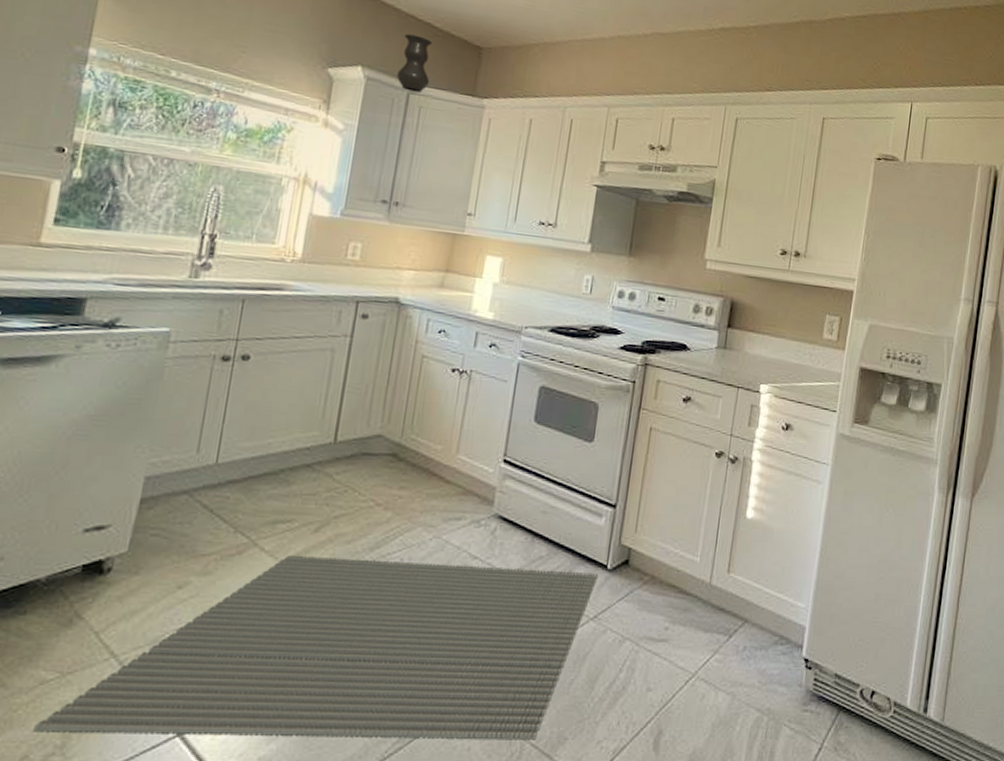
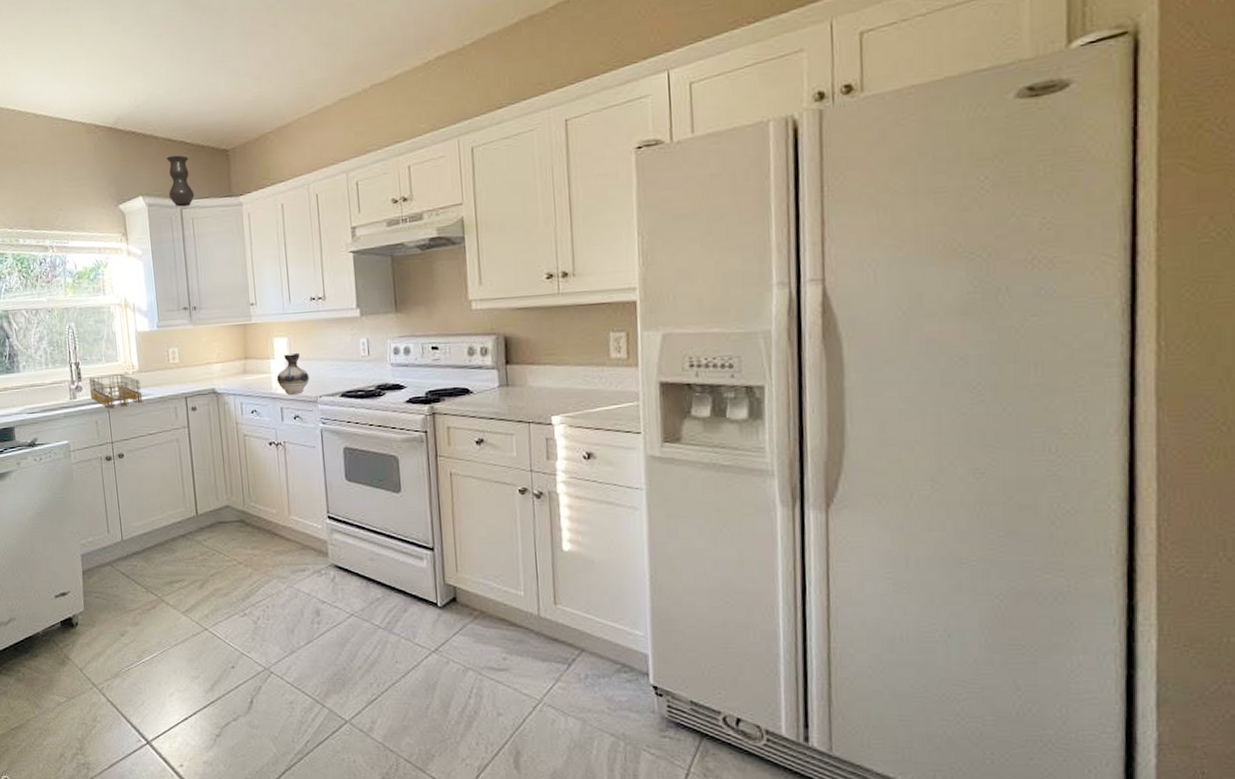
floor mat: present [33,556,599,740] -> none [62,608,432,756]
dish rack: none [220,256,299,299] -> present [89,374,143,408]
ceramic jug: none [478,275,519,321] -> present [276,352,310,395]

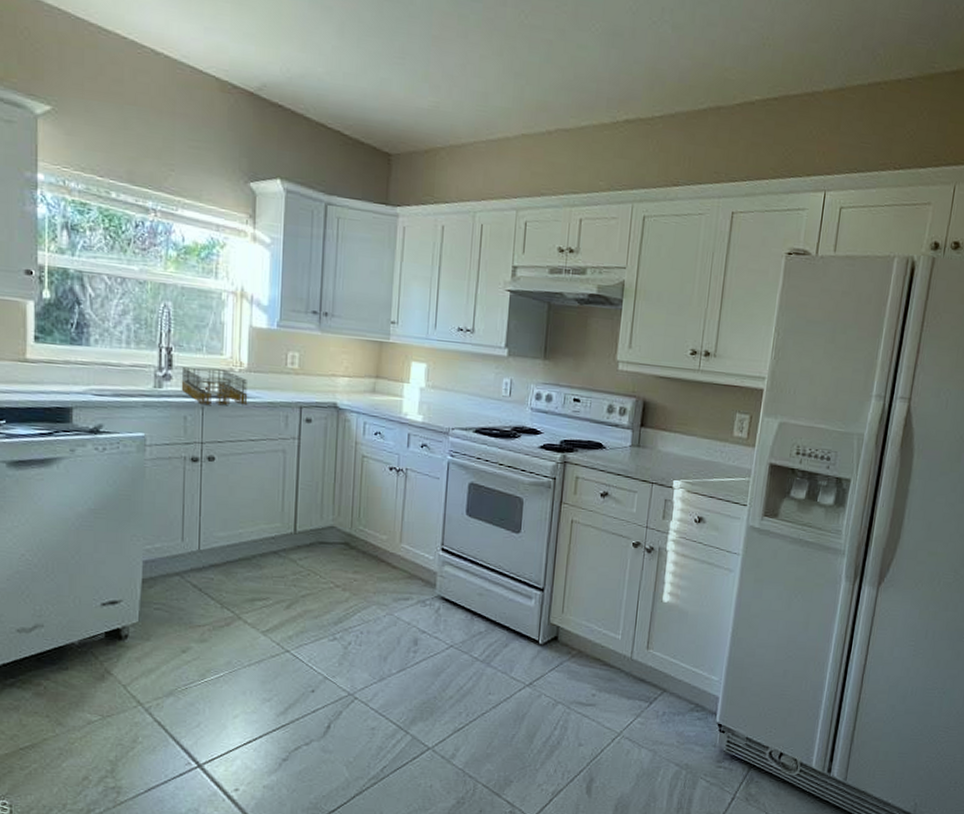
vase: present [166,155,195,207] -> none [313,143,345,204]
ceramic jug: present [276,352,310,395] -> none [408,380,444,423]

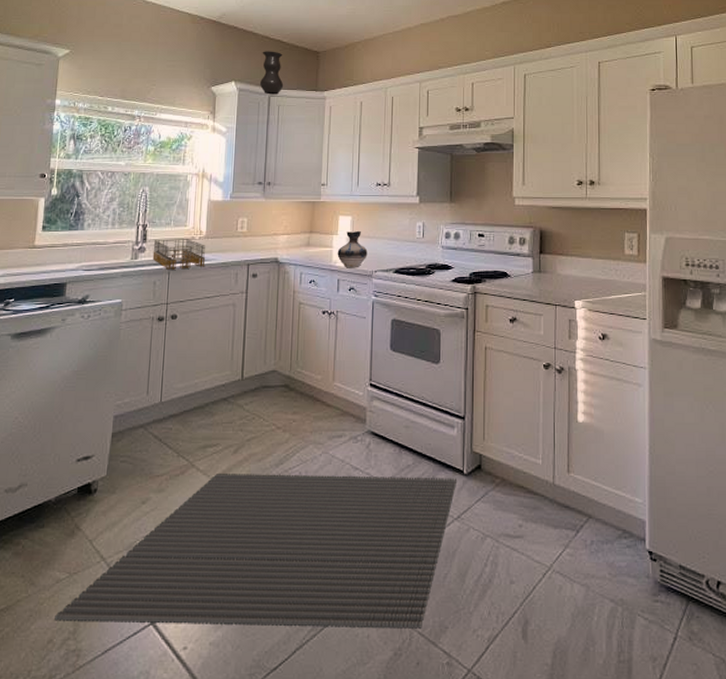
floor mat: none [89,628,532,782] -> present [54,474,458,629]
vase: none [313,143,345,204] -> present [259,51,284,95]
ceramic jug: none [408,380,444,423] -> present [337,230,368,268]

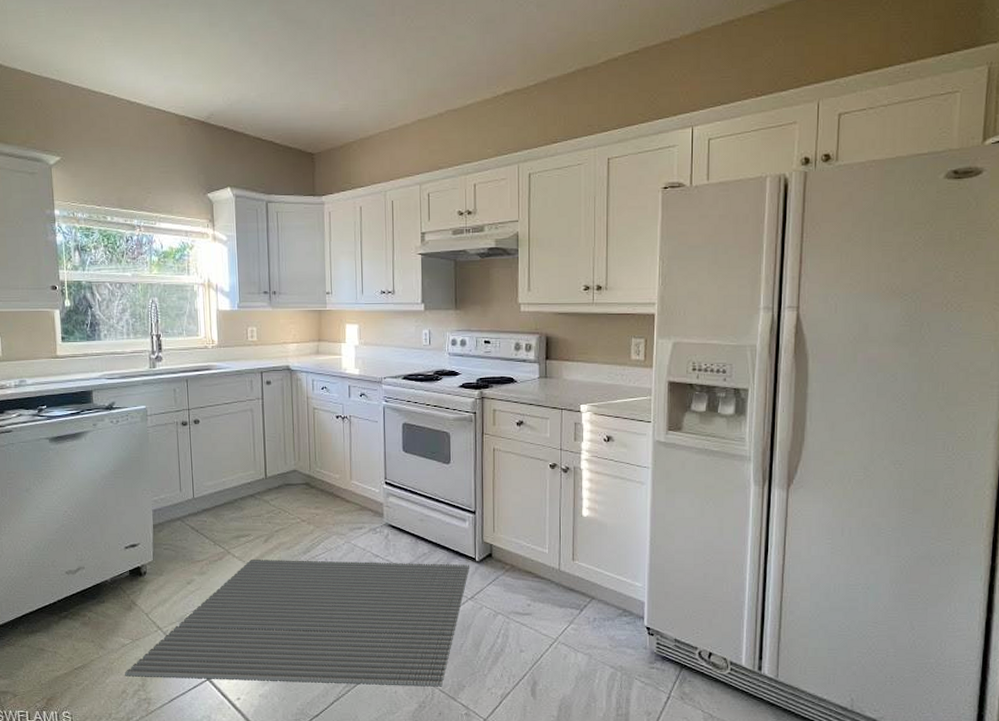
dish rack: present [152,239,206,270] -> none [169,348,220,378]
vase: present [259,51,284,95] -> none [255,153,281,201]
ceramic jug: present [337,230,368,268] -> none [346,338,376,375]

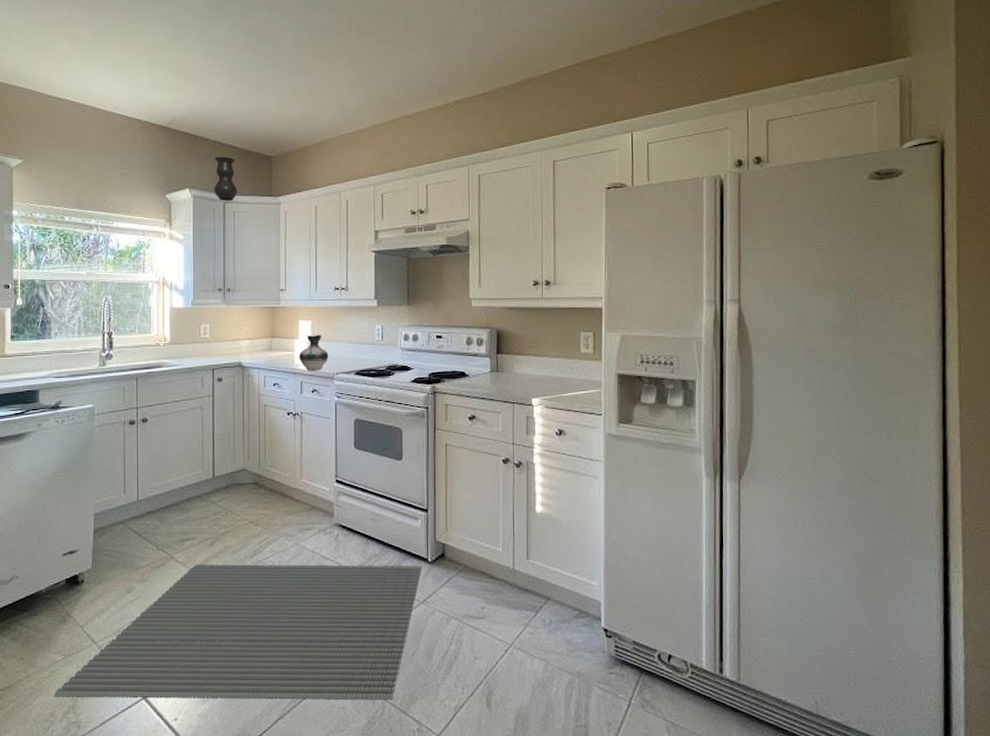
vase: none [255,153,281,201] -> present [213,156,238,201]
ceramic jug: none [346,338,376,375] -> present [299,334,329,371]

